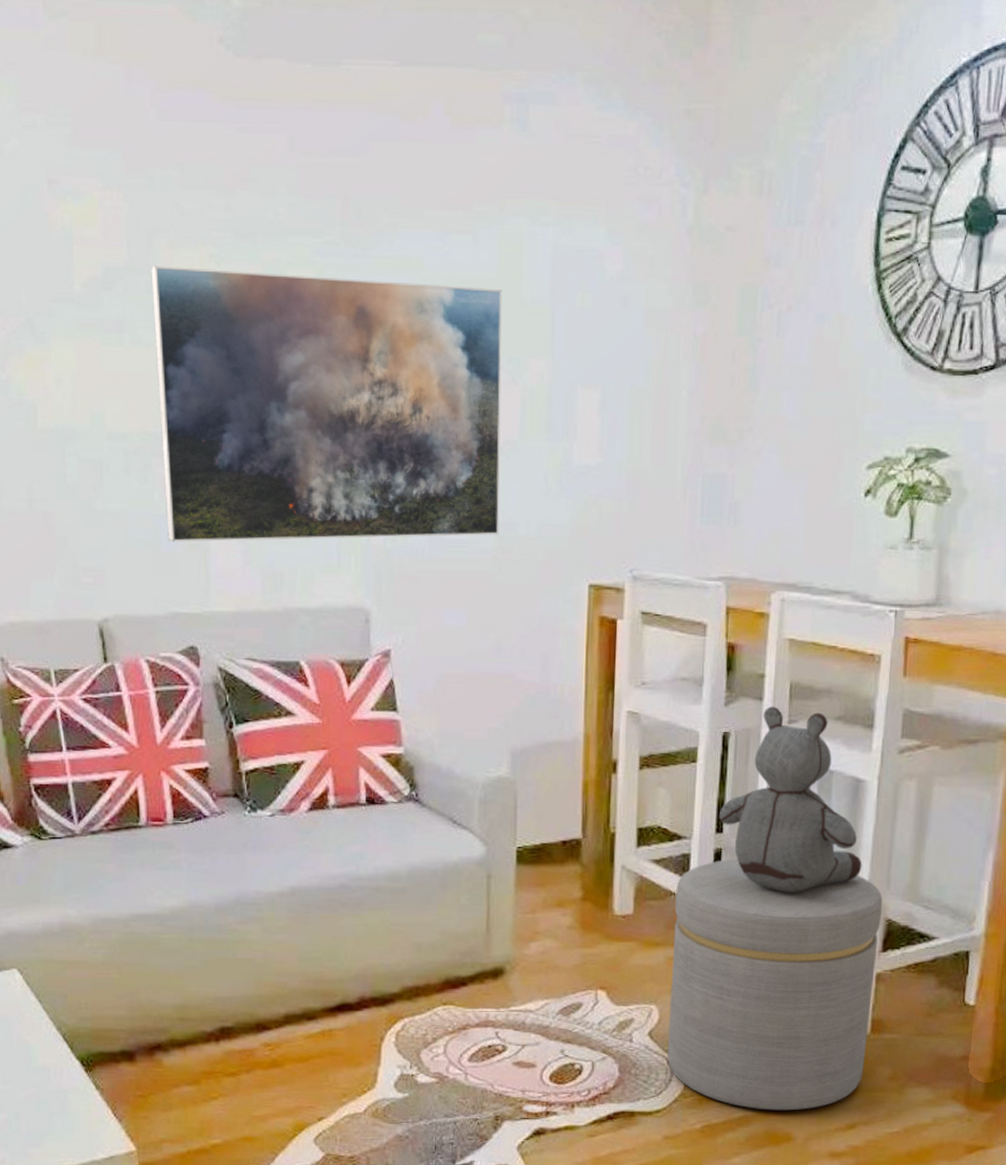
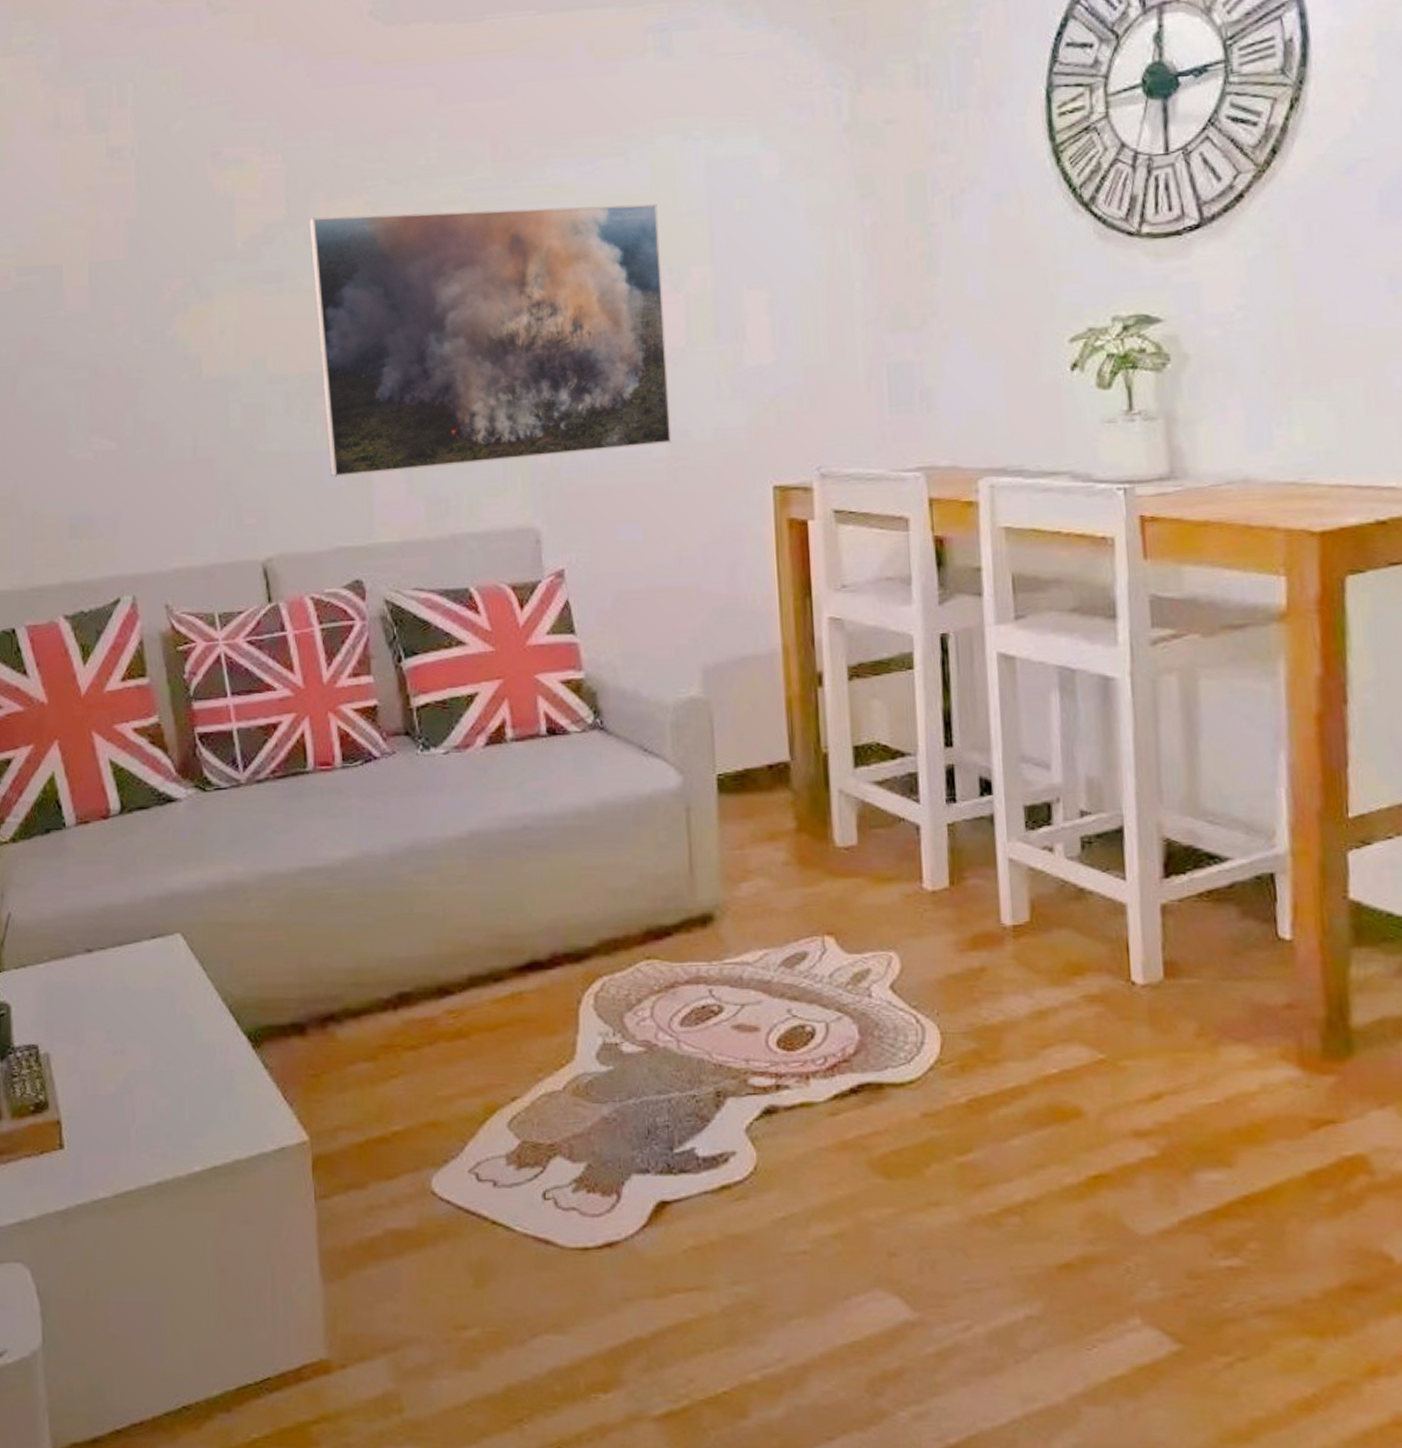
ottoman: present [667,859,883,1111] -> none [904,776,1162,1078]
stuffed bear: present [719,706,863,893] -> none [946,601,1126,813]

